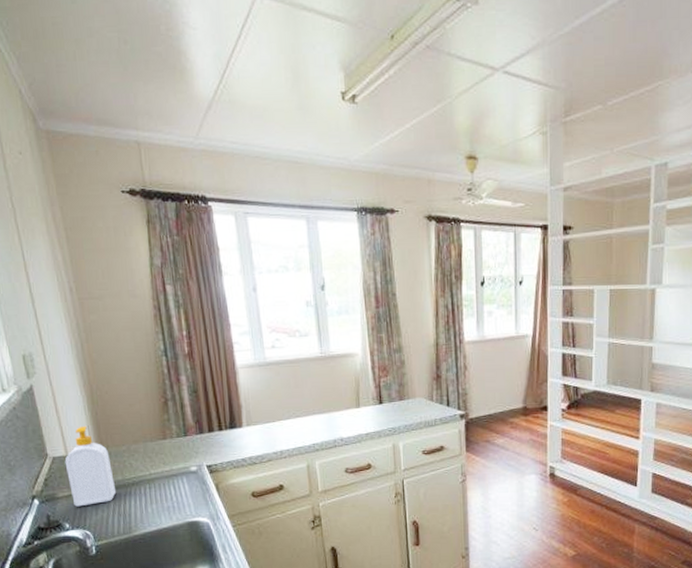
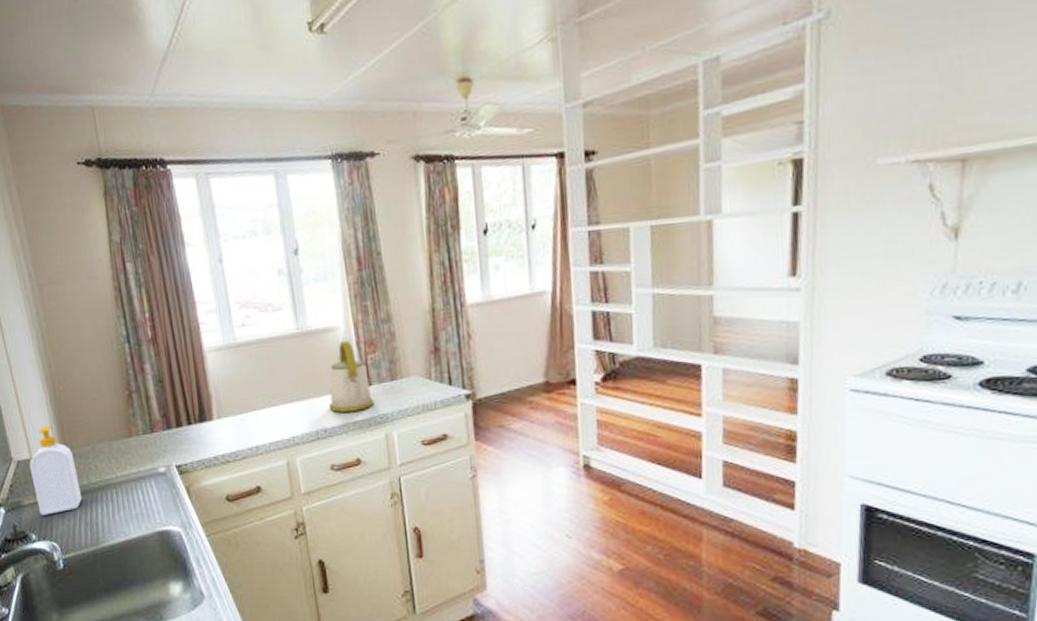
kettle: none [346,366,384,425] -> present [329,341,374,413]

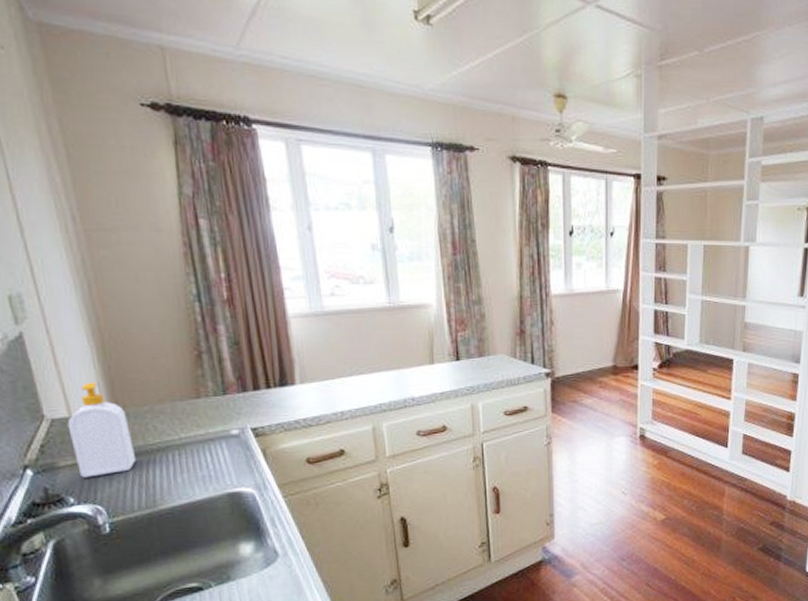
kettle: present [329,341,374,413] -> none [418,318,462,383]

